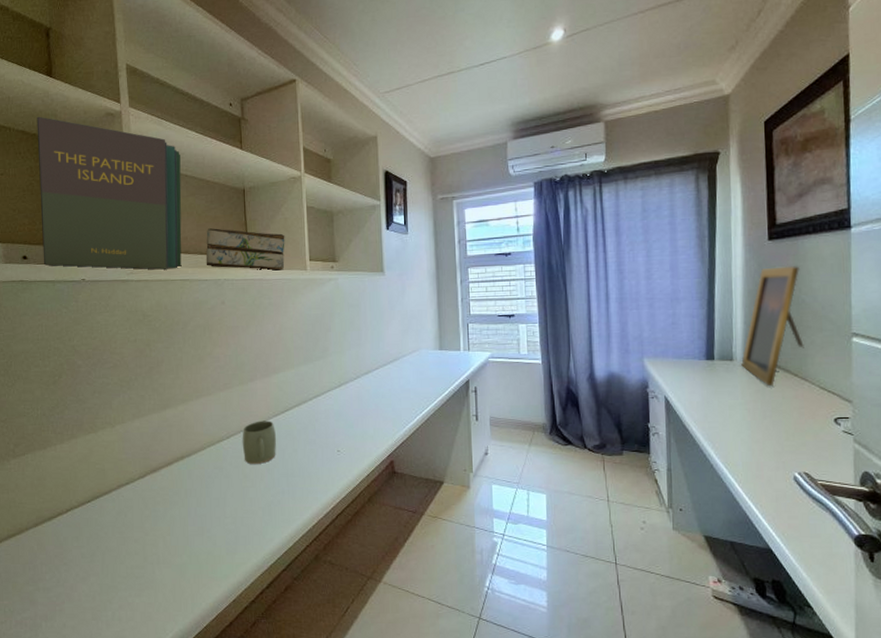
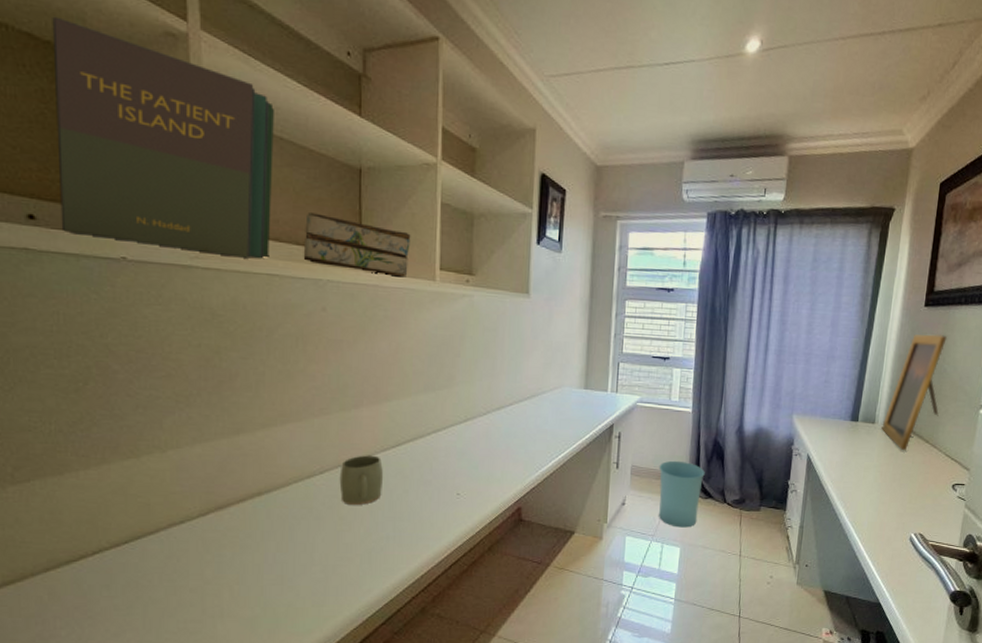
waste bin: none [516,410,562,475] -> present [659,460,705,528]

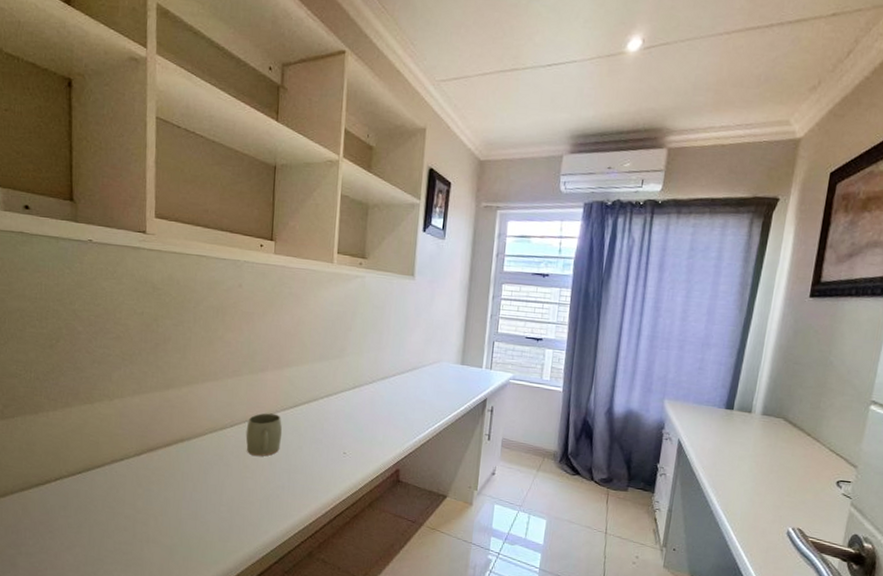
books: present [52,16,274,259] -> none [47,49,209,243]
decorative box: present [303,213,411,277] -> none [226,204,314,260]
waste bin: present [659,460,705,528] -> none [527,436,574,502]
picture frame: present [881,334,948,451] -> none [758,325,835,443]

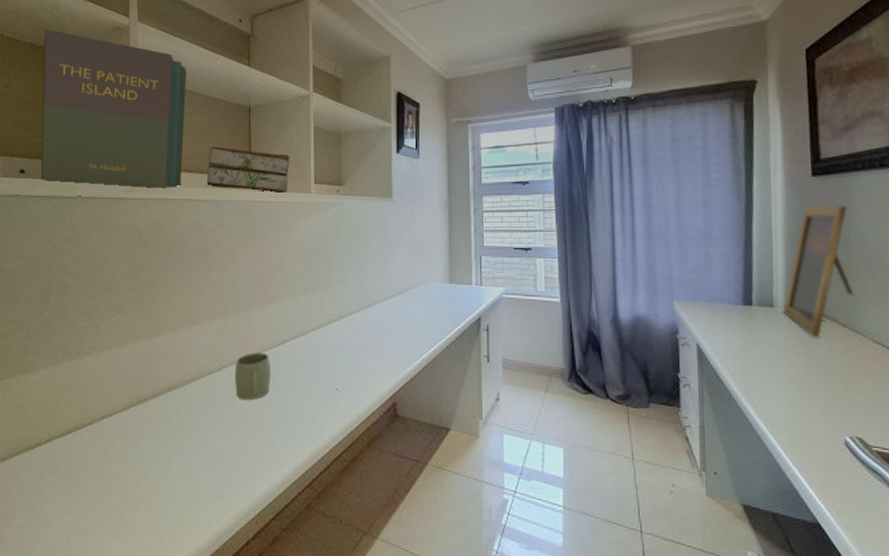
books: none [47,49,209,243] -> present [40,29,186,188]
decorative box: none [226,204,314,260] -> present [206,147,290,193]
picture frame: none [758,325,835,443] -> present [783,205,854,338]

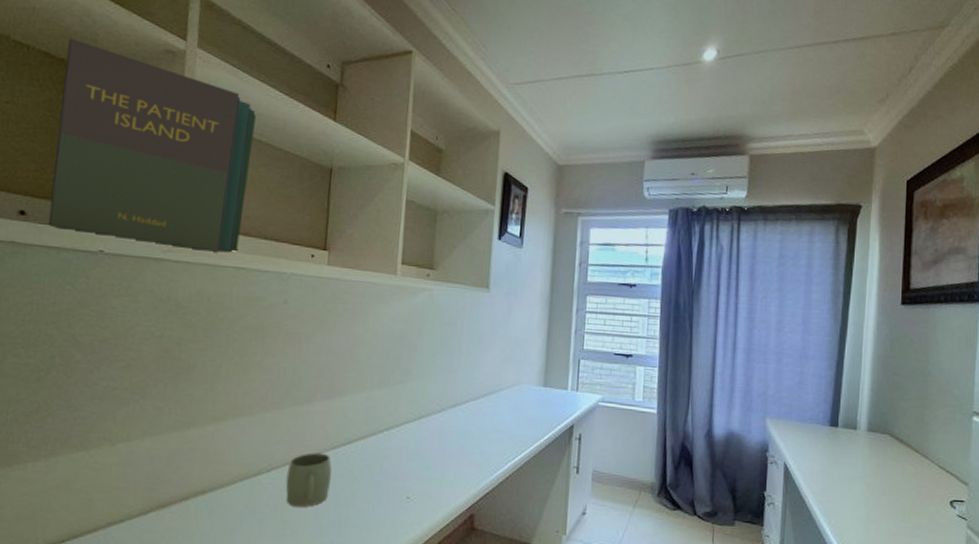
decorative box: present [206,147,290,193] -> none [270,209,375,271]
picture frame: present [783,205,854,338] -> none [864,334,930,461]

